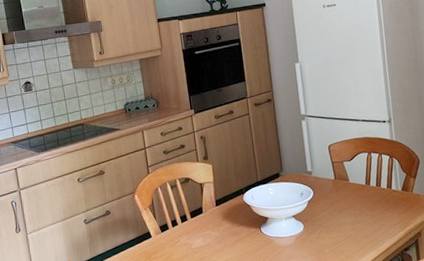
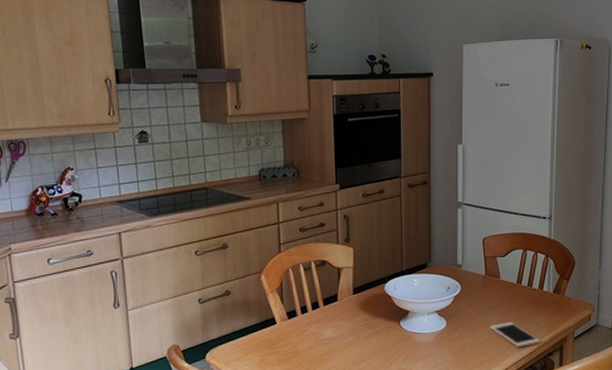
cell phone: none [345,221,395,245] -> present [490,322,540,348]

